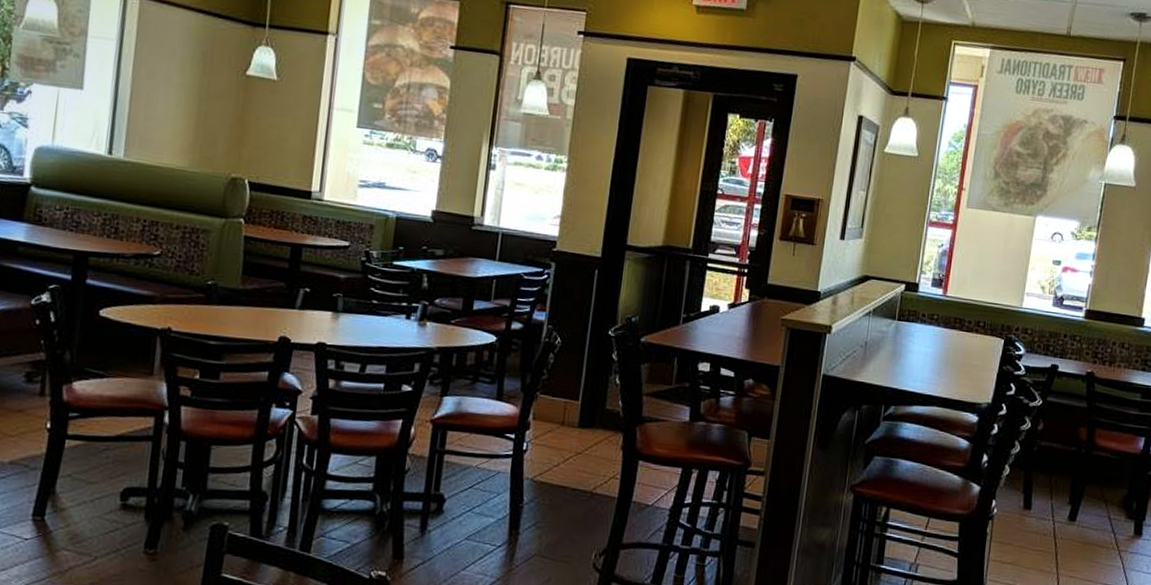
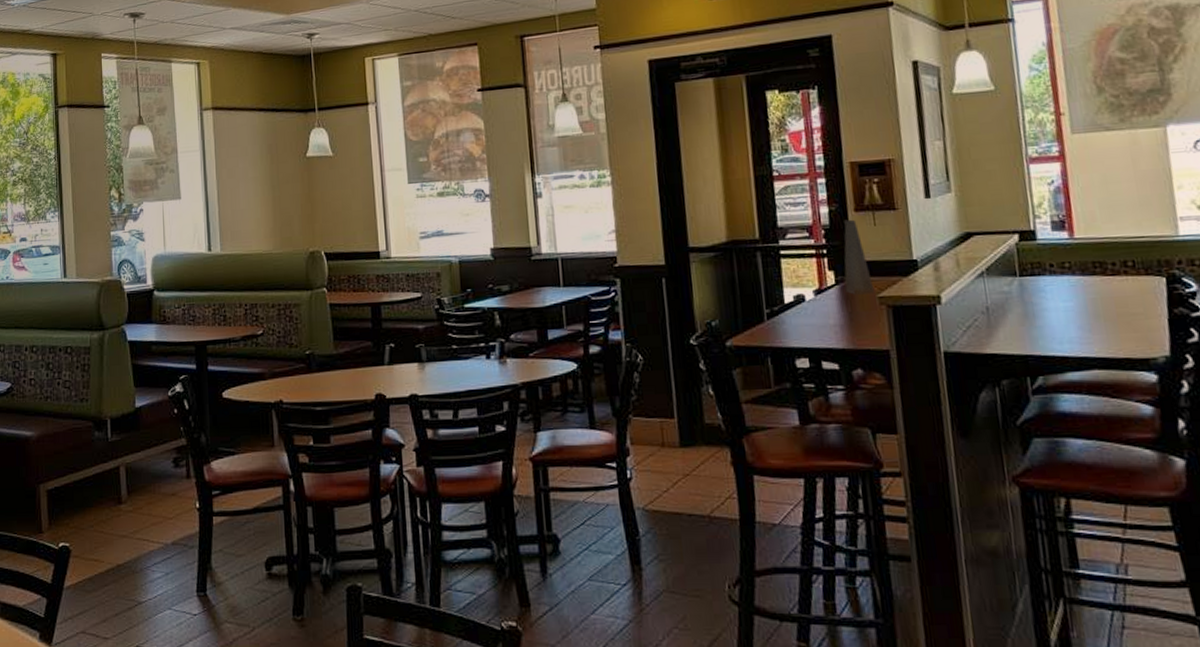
paper bag: none [755,245,780,316] -> present [844,219,876,295]

